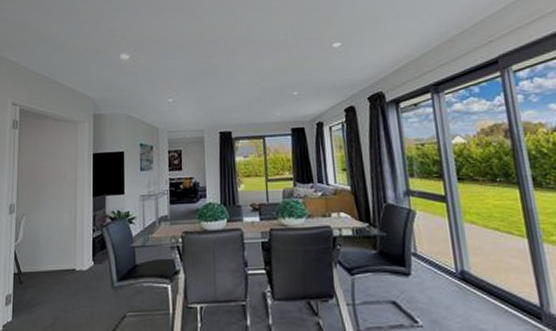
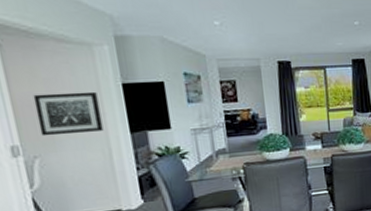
wall art: none [31,160,74,197] -> present [33,91,104,137]

